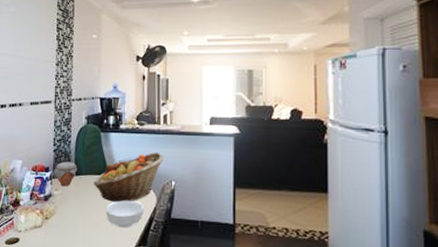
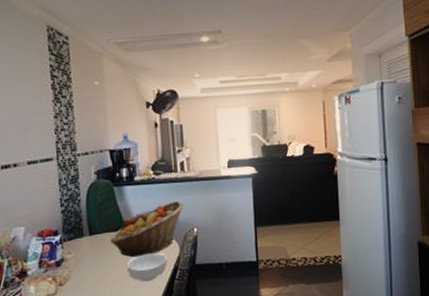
jar: present [54,161,78,187] -> none [64,221,91,249]

